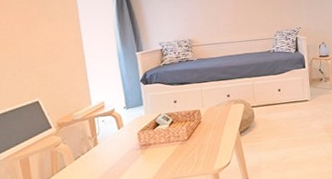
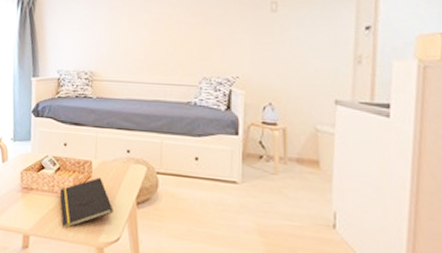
notepad: none [175,121,223,167] -> present [59,177,113,228]

